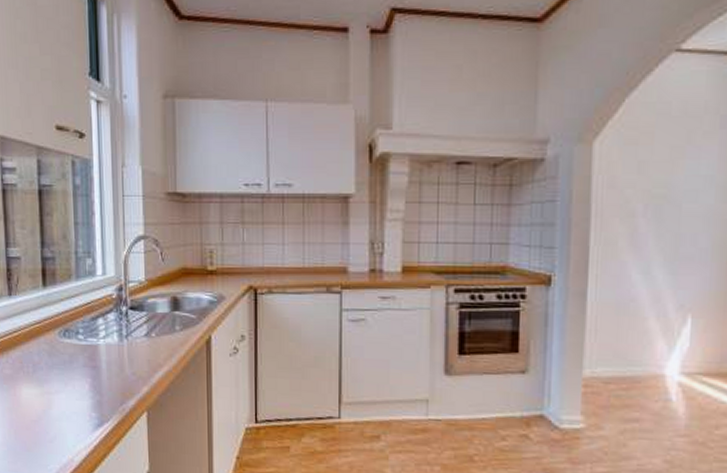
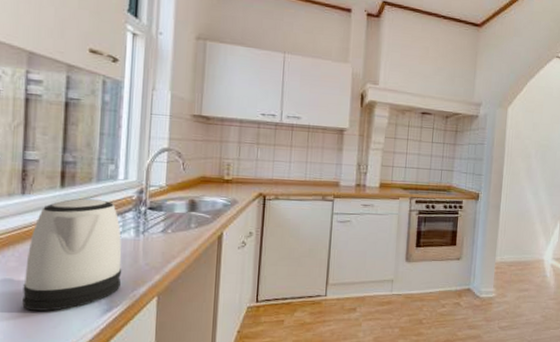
kettle: none [19,299,110,424] -> present [22,198,122,311]

